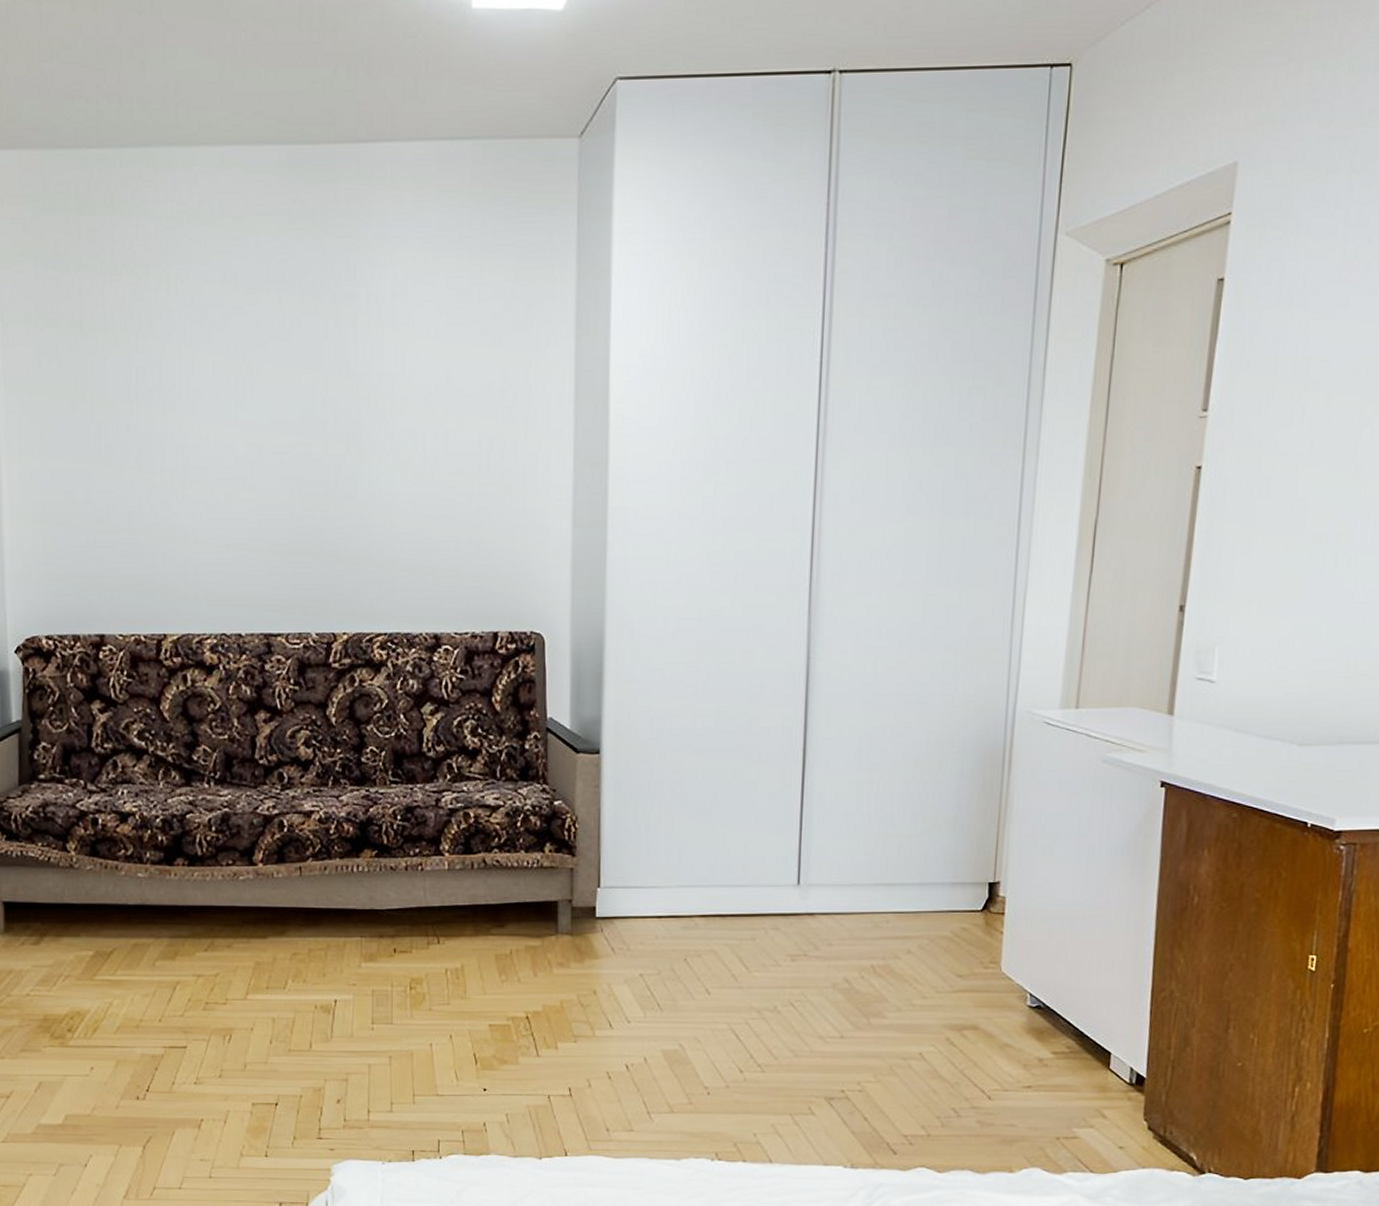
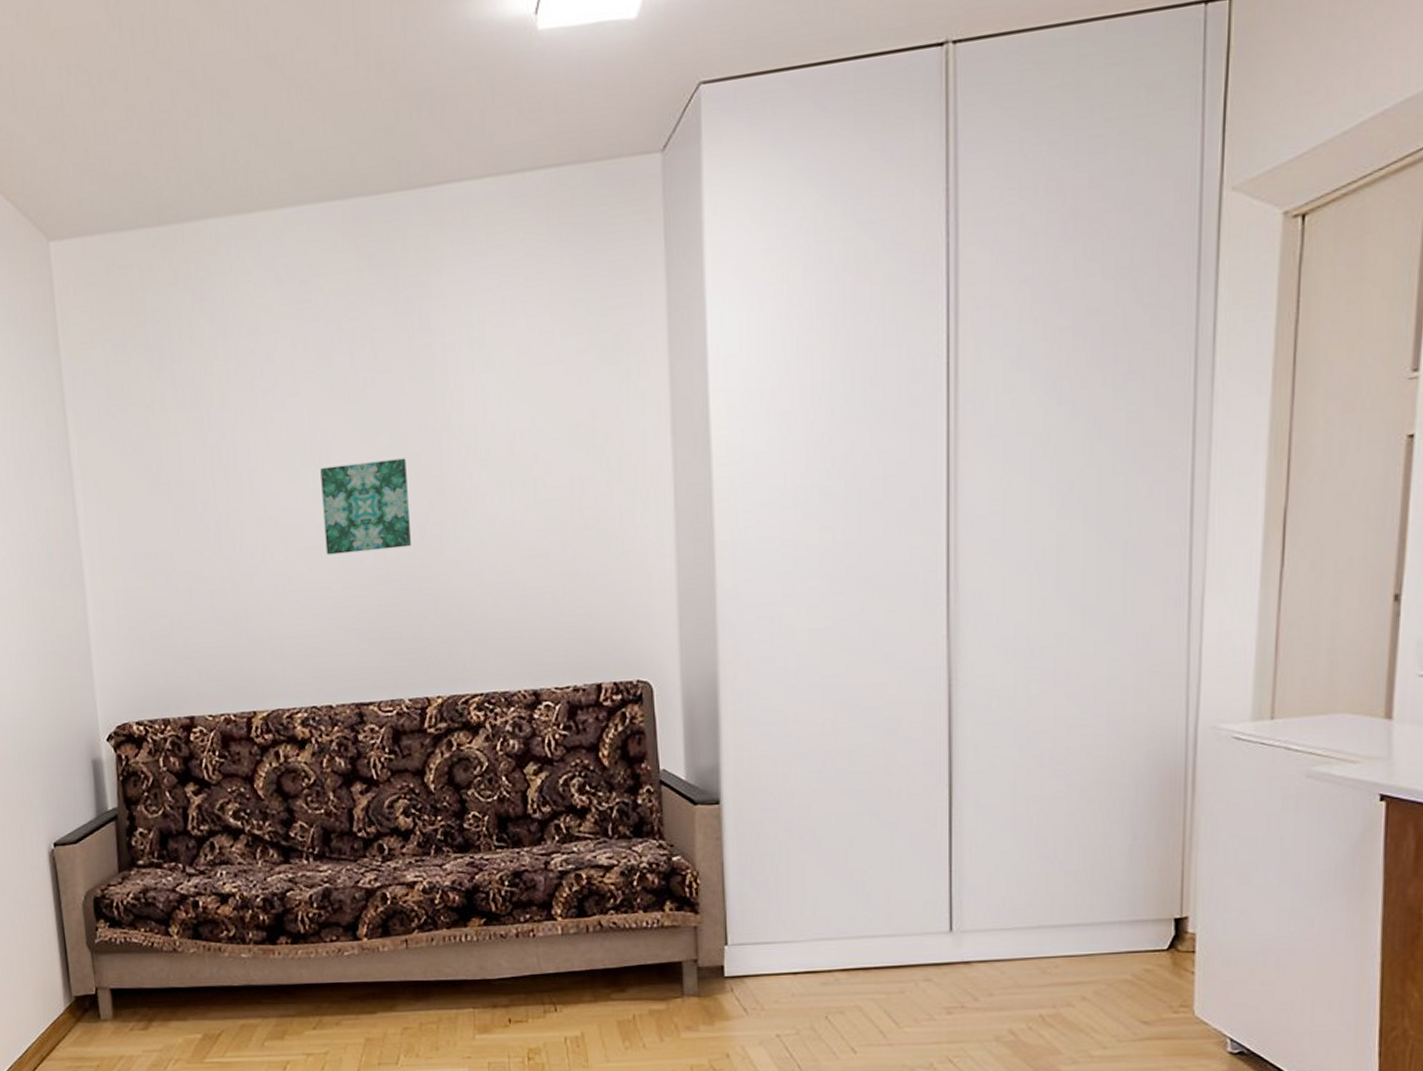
wall art: none [243,400,326,487] -> present [320,458,411,555]

